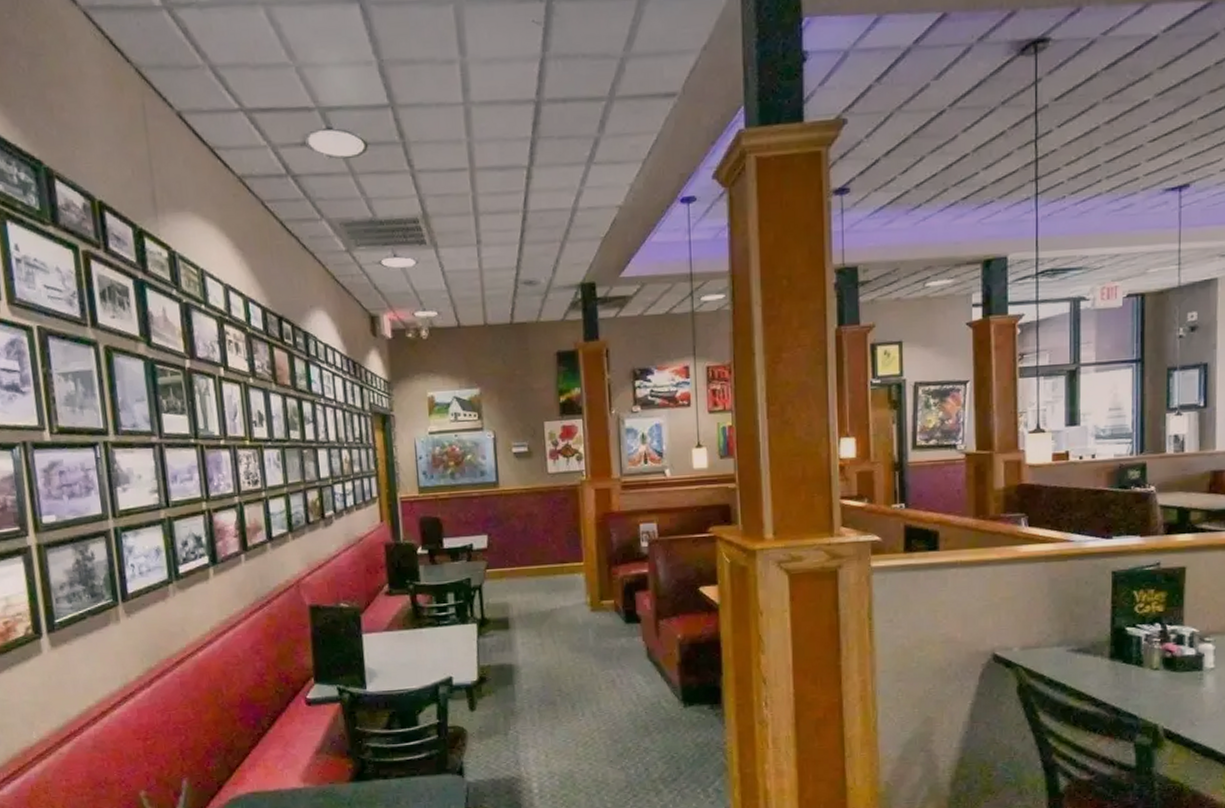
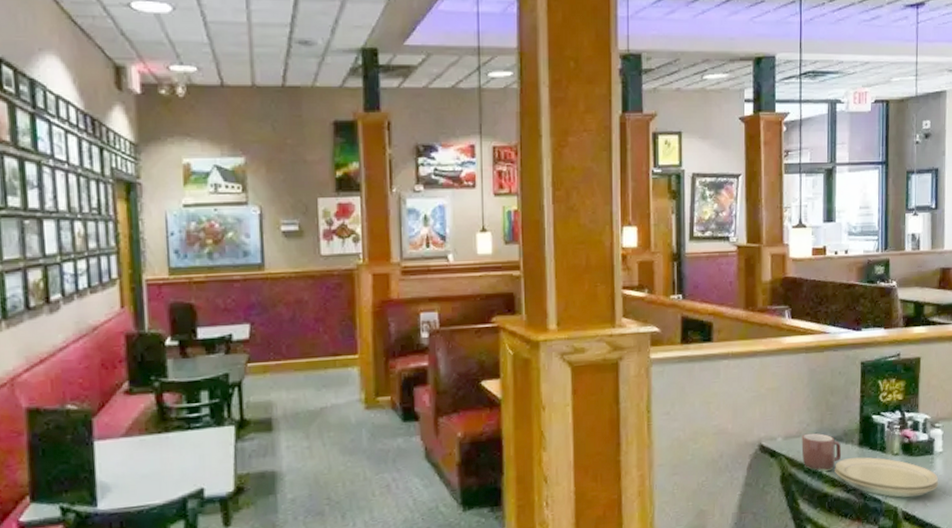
mug: none [1041,644,1089,685] -> present [801,433,842,472]
plate: none [1081,670,1210,715] -> present [835,457,939,498]

